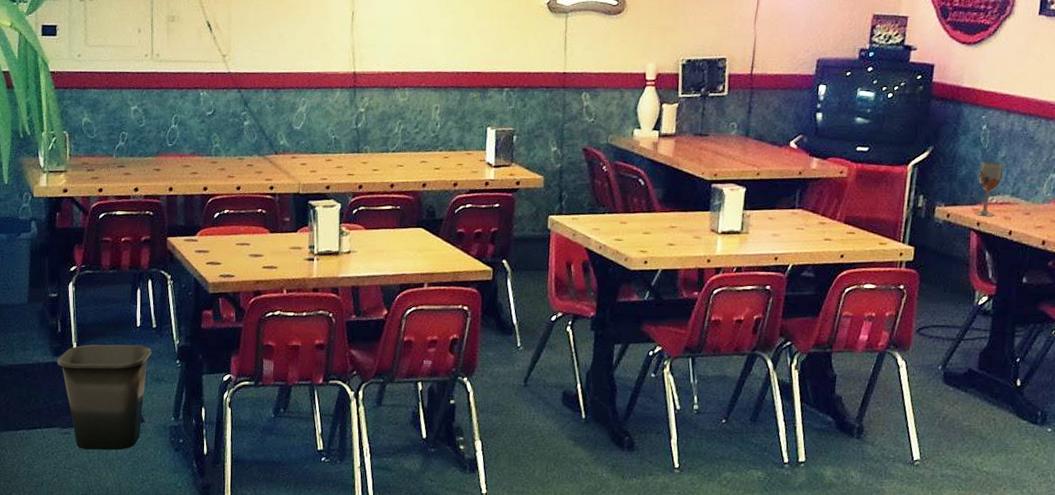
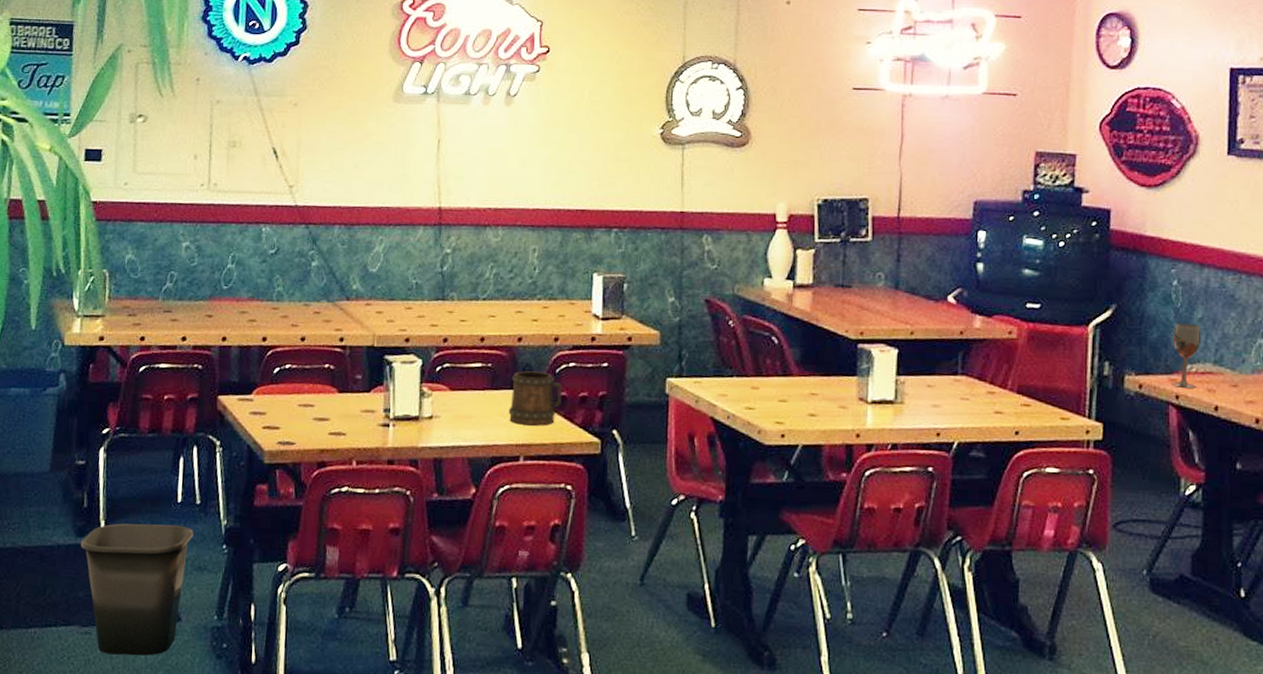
beer mug: none [414,212,460,258] -> present [508,371,562,426]

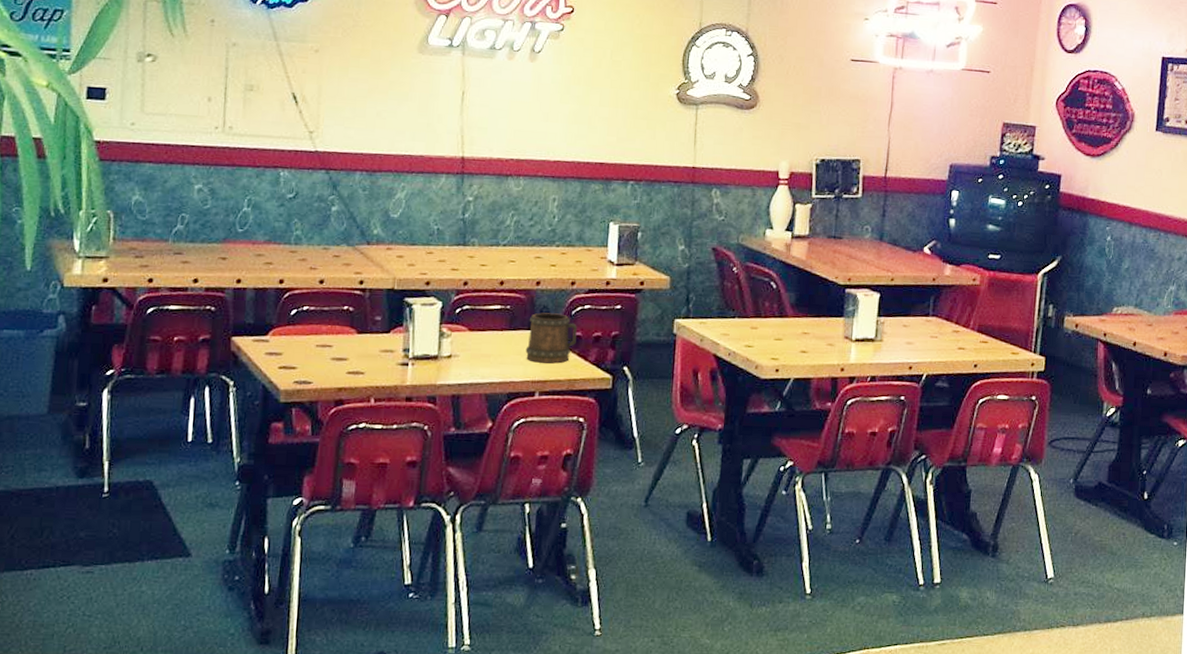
waste bin: present [80,523,194,656] -> none [81,463,205,592]
wine glass: present [1171,323,1202,388] -> none [1100,272,1127,327]

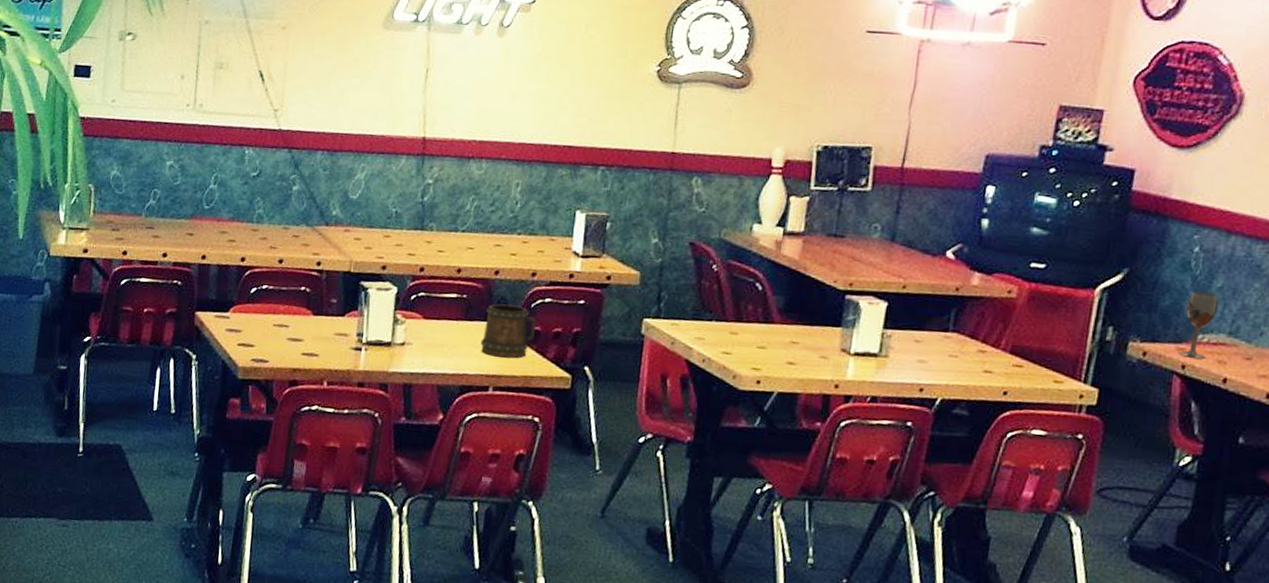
wine glass: none [1100,272,1127,327] -> present [1178,291,1219,359]

